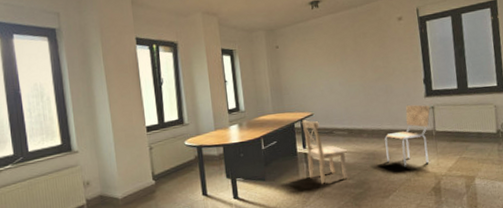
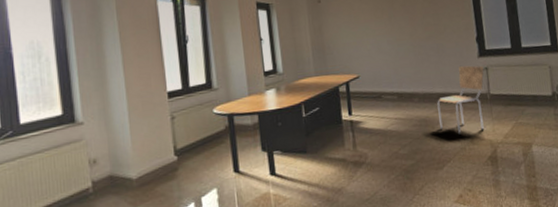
dining chair: present [301,120,348,184] -> none [346,83,398,156]

